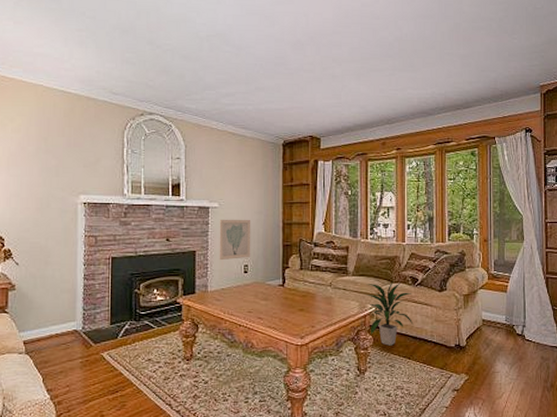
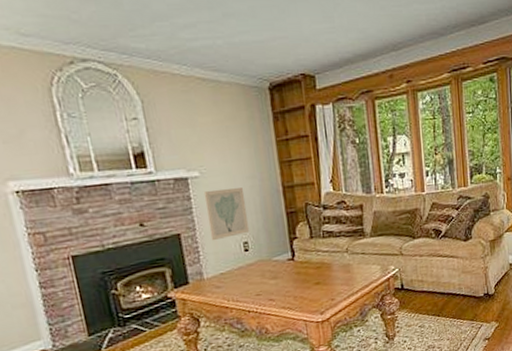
indoor plant: present [365,281,414,346] -> none [386,237,440,307]

